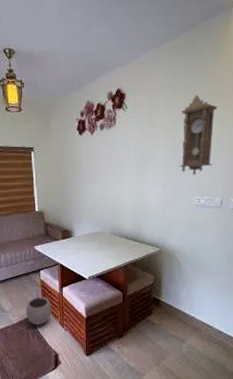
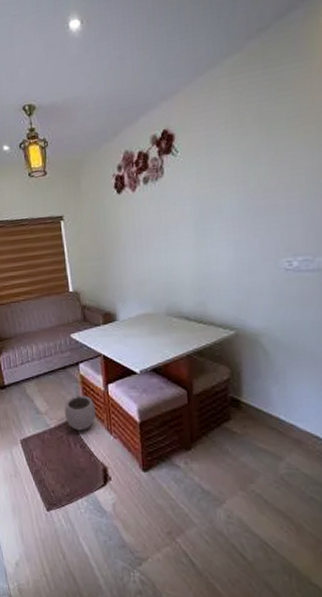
pendulum clock: present [179,94,217,175] -> none [255,119,310,229]

